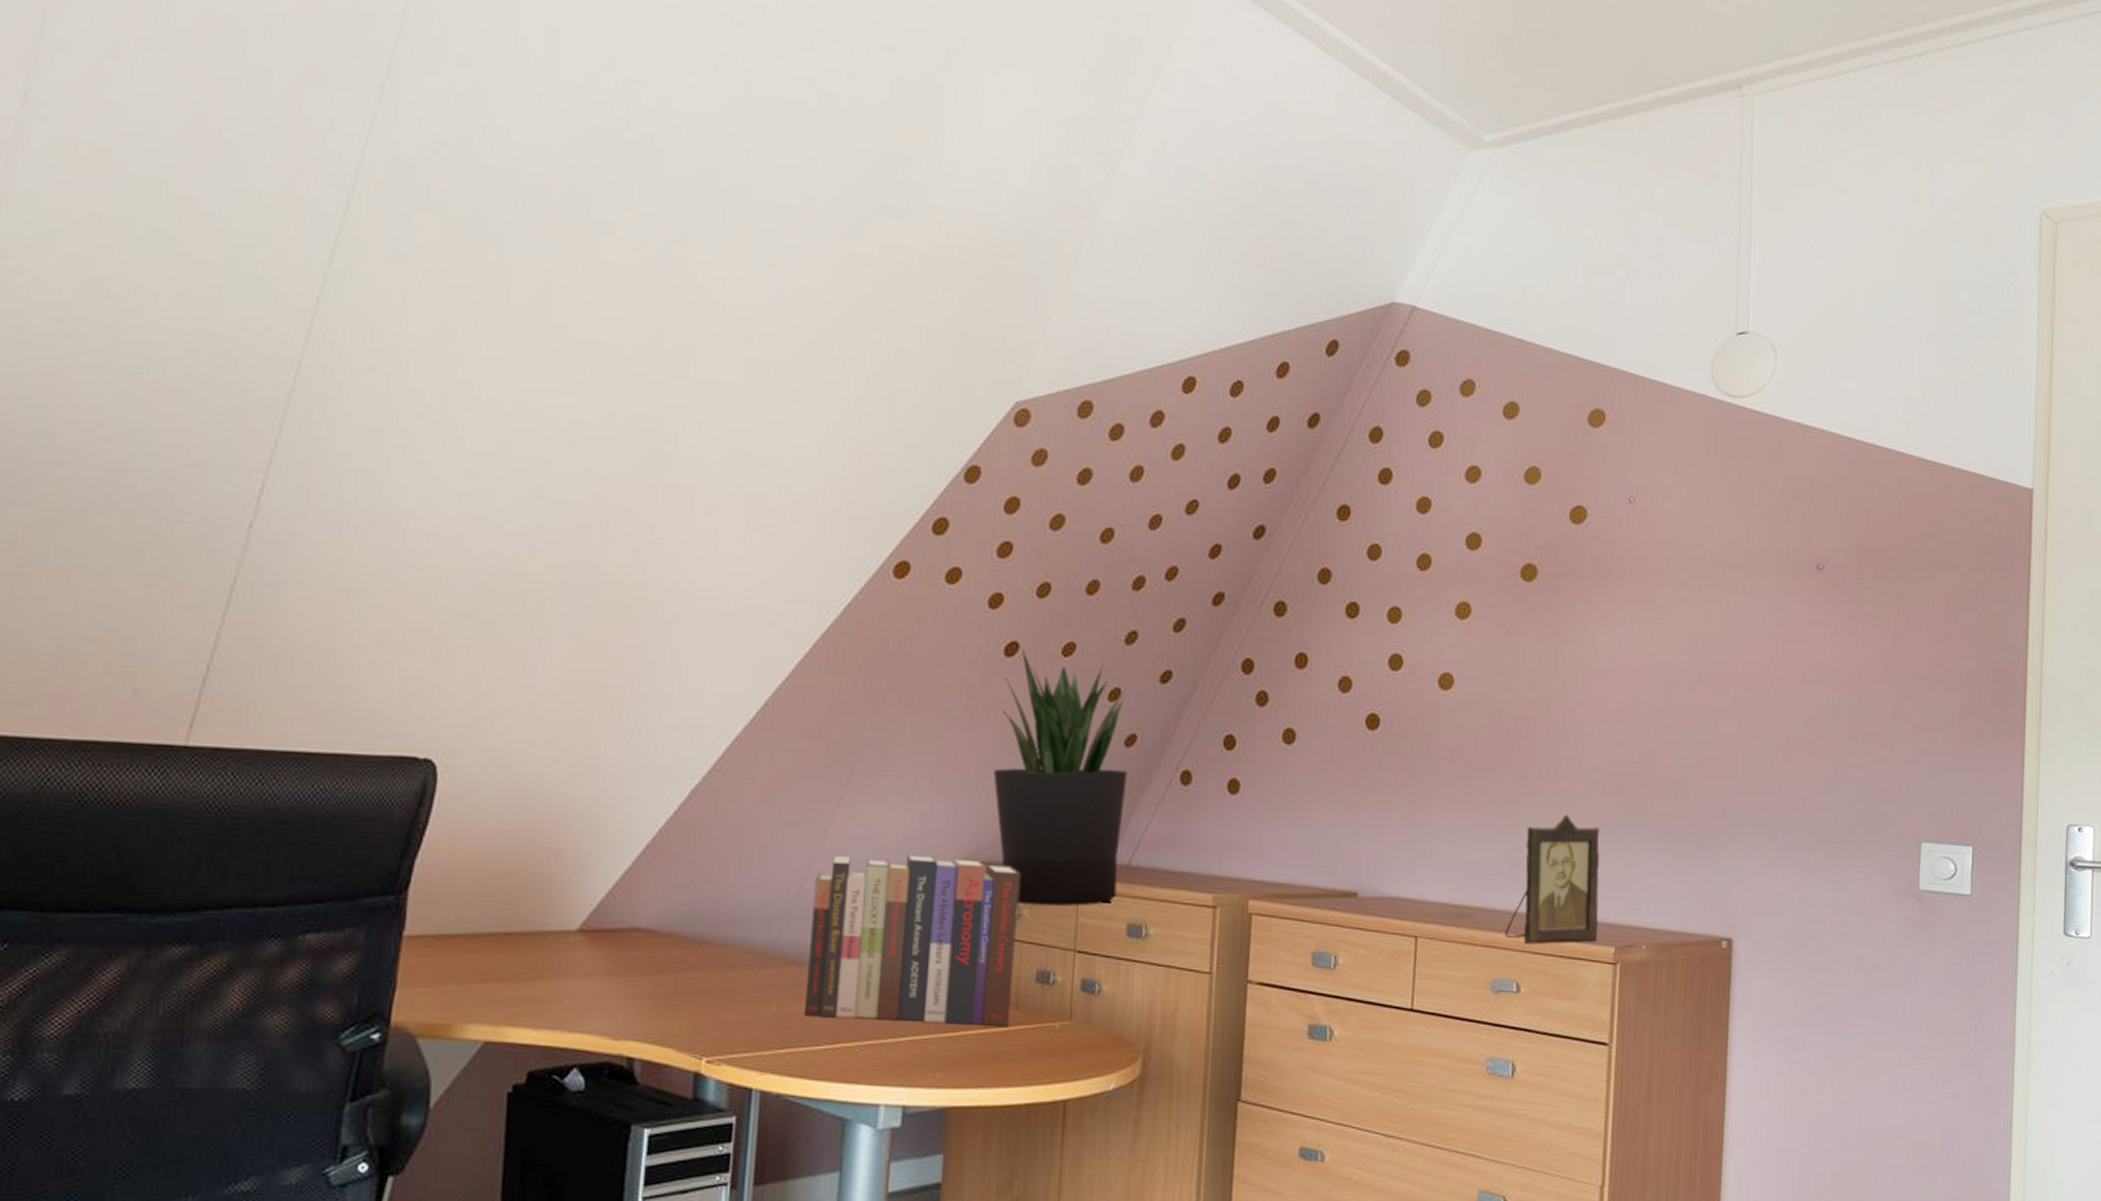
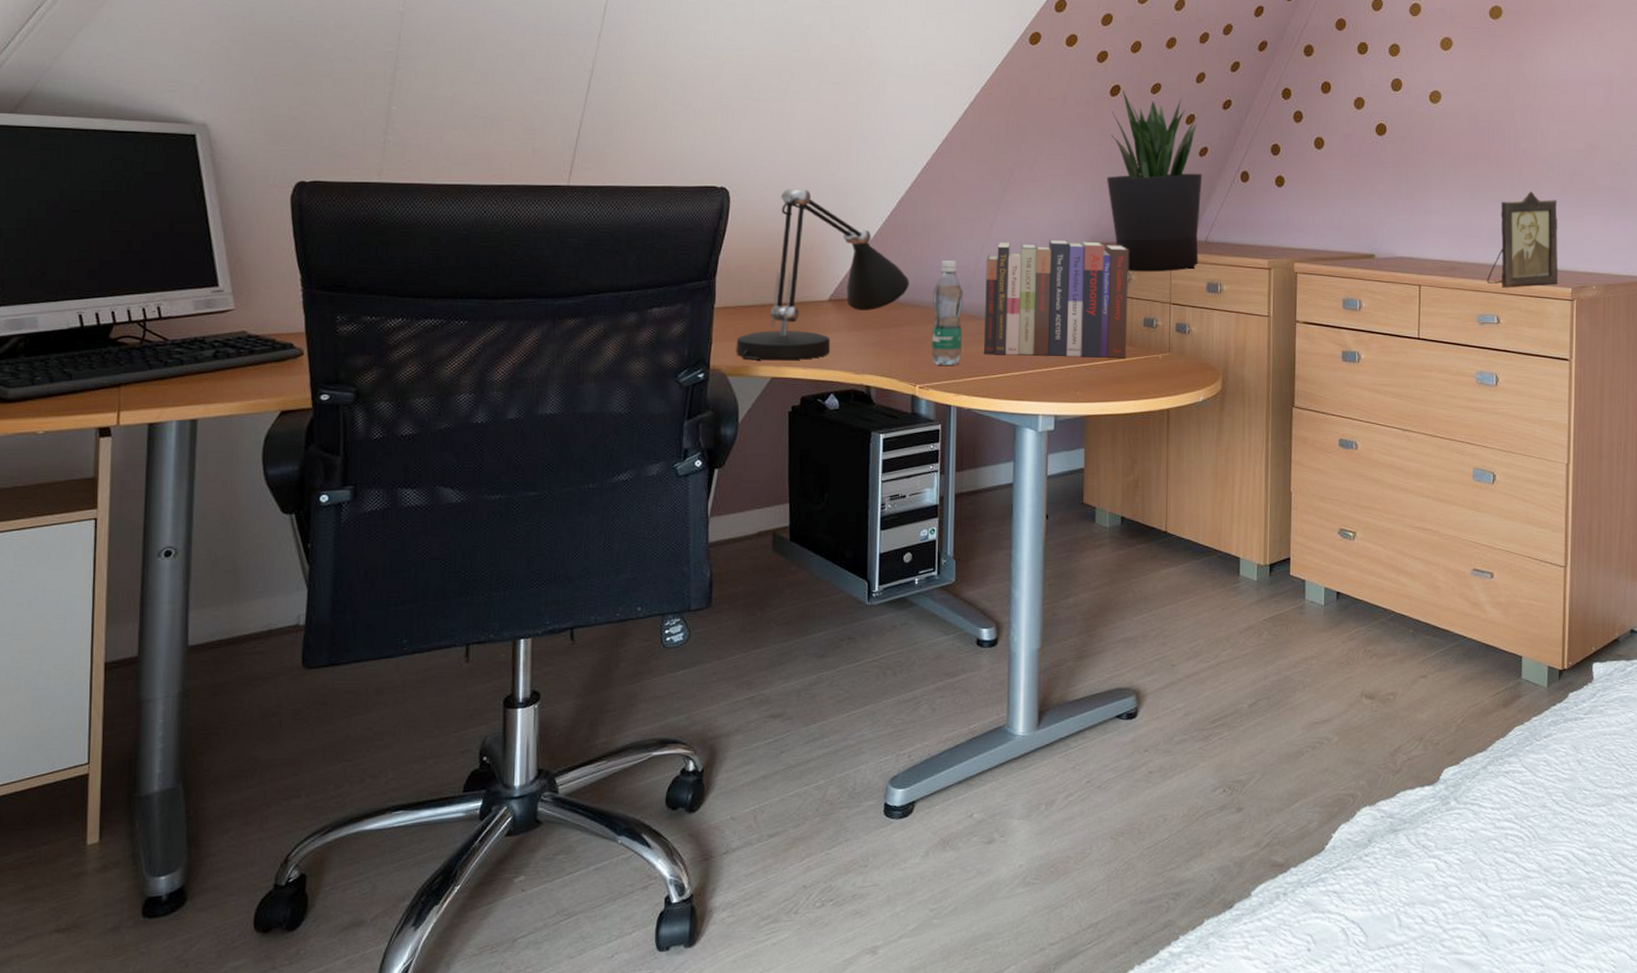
desk lamp: none [432,765,701,1018] -> present [736,188,909,361]
bottle: none [727,879,779,1032] -> present [932,261,963,366]

